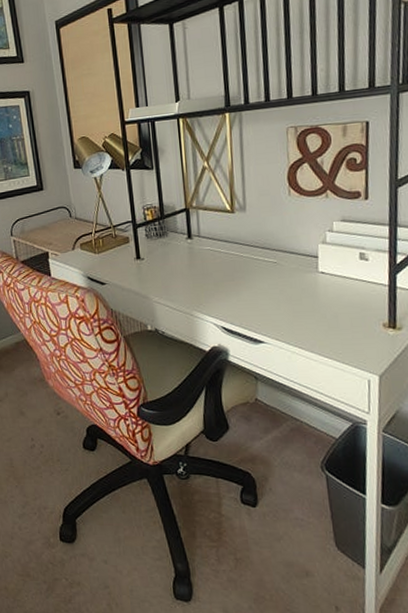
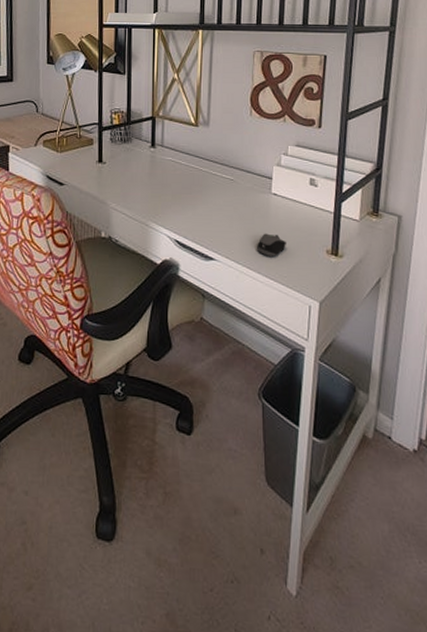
computer mouse: none [307,312,339,335] -> present [257,233,286,257]

